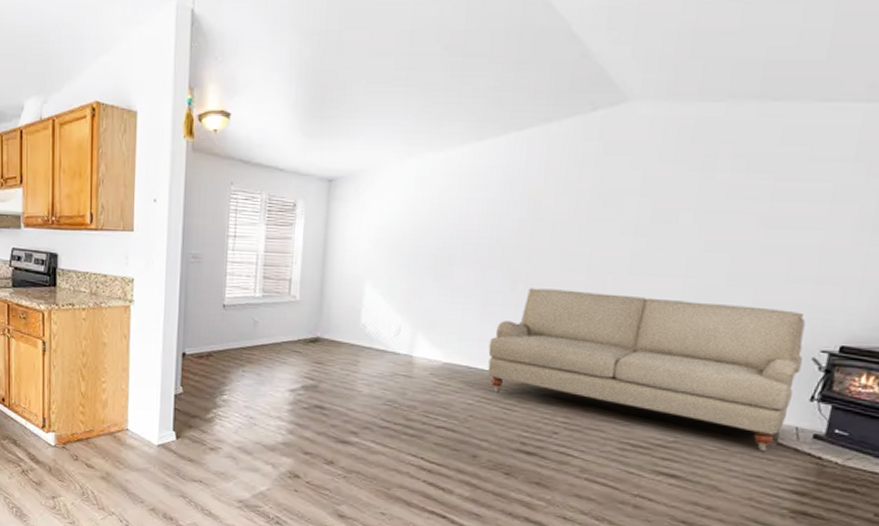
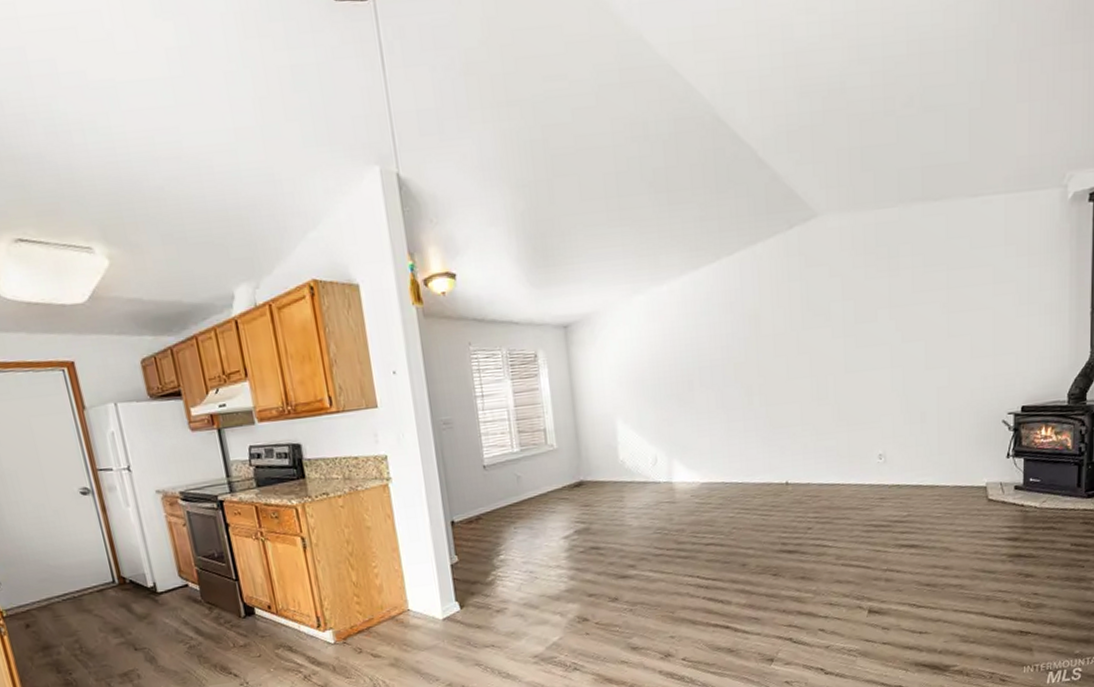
sofa: present [487,288,806,452] -> none [738,382,995,510]

